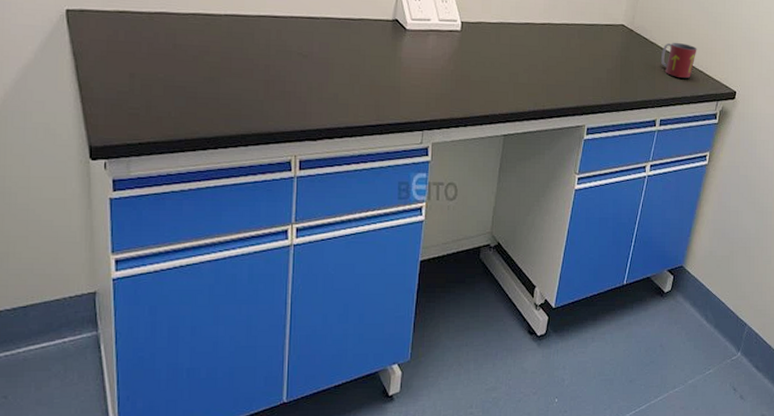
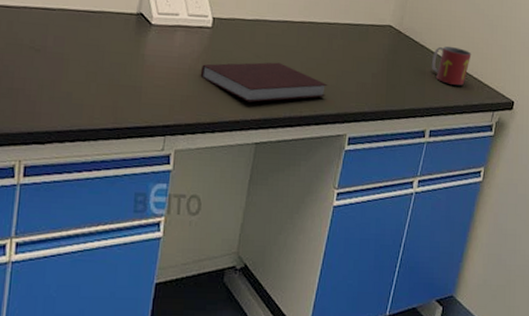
notebook: none [452,61,568,98] -> present [200,62,328,102]

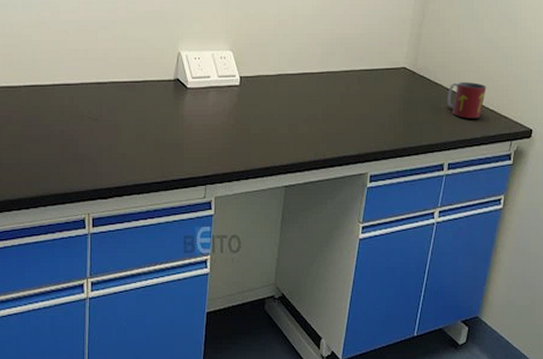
notebook: present [200,62,328,102] -> none [232,112,348,150]

